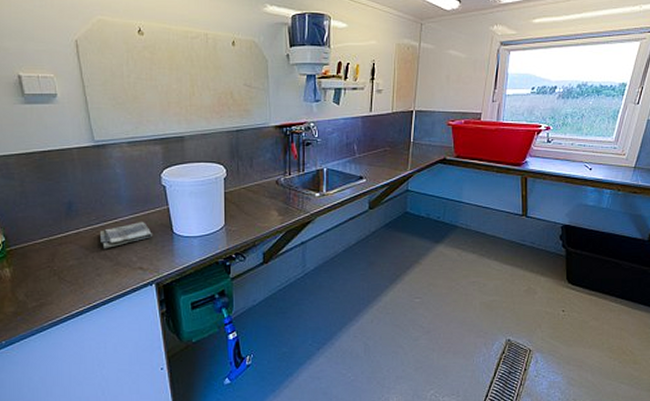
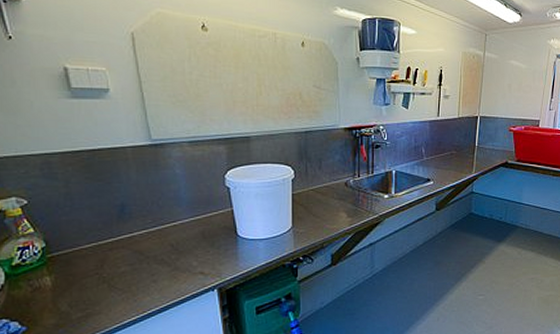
dish towel: present [100,221,153,249] -> none [157,224,216,254]

